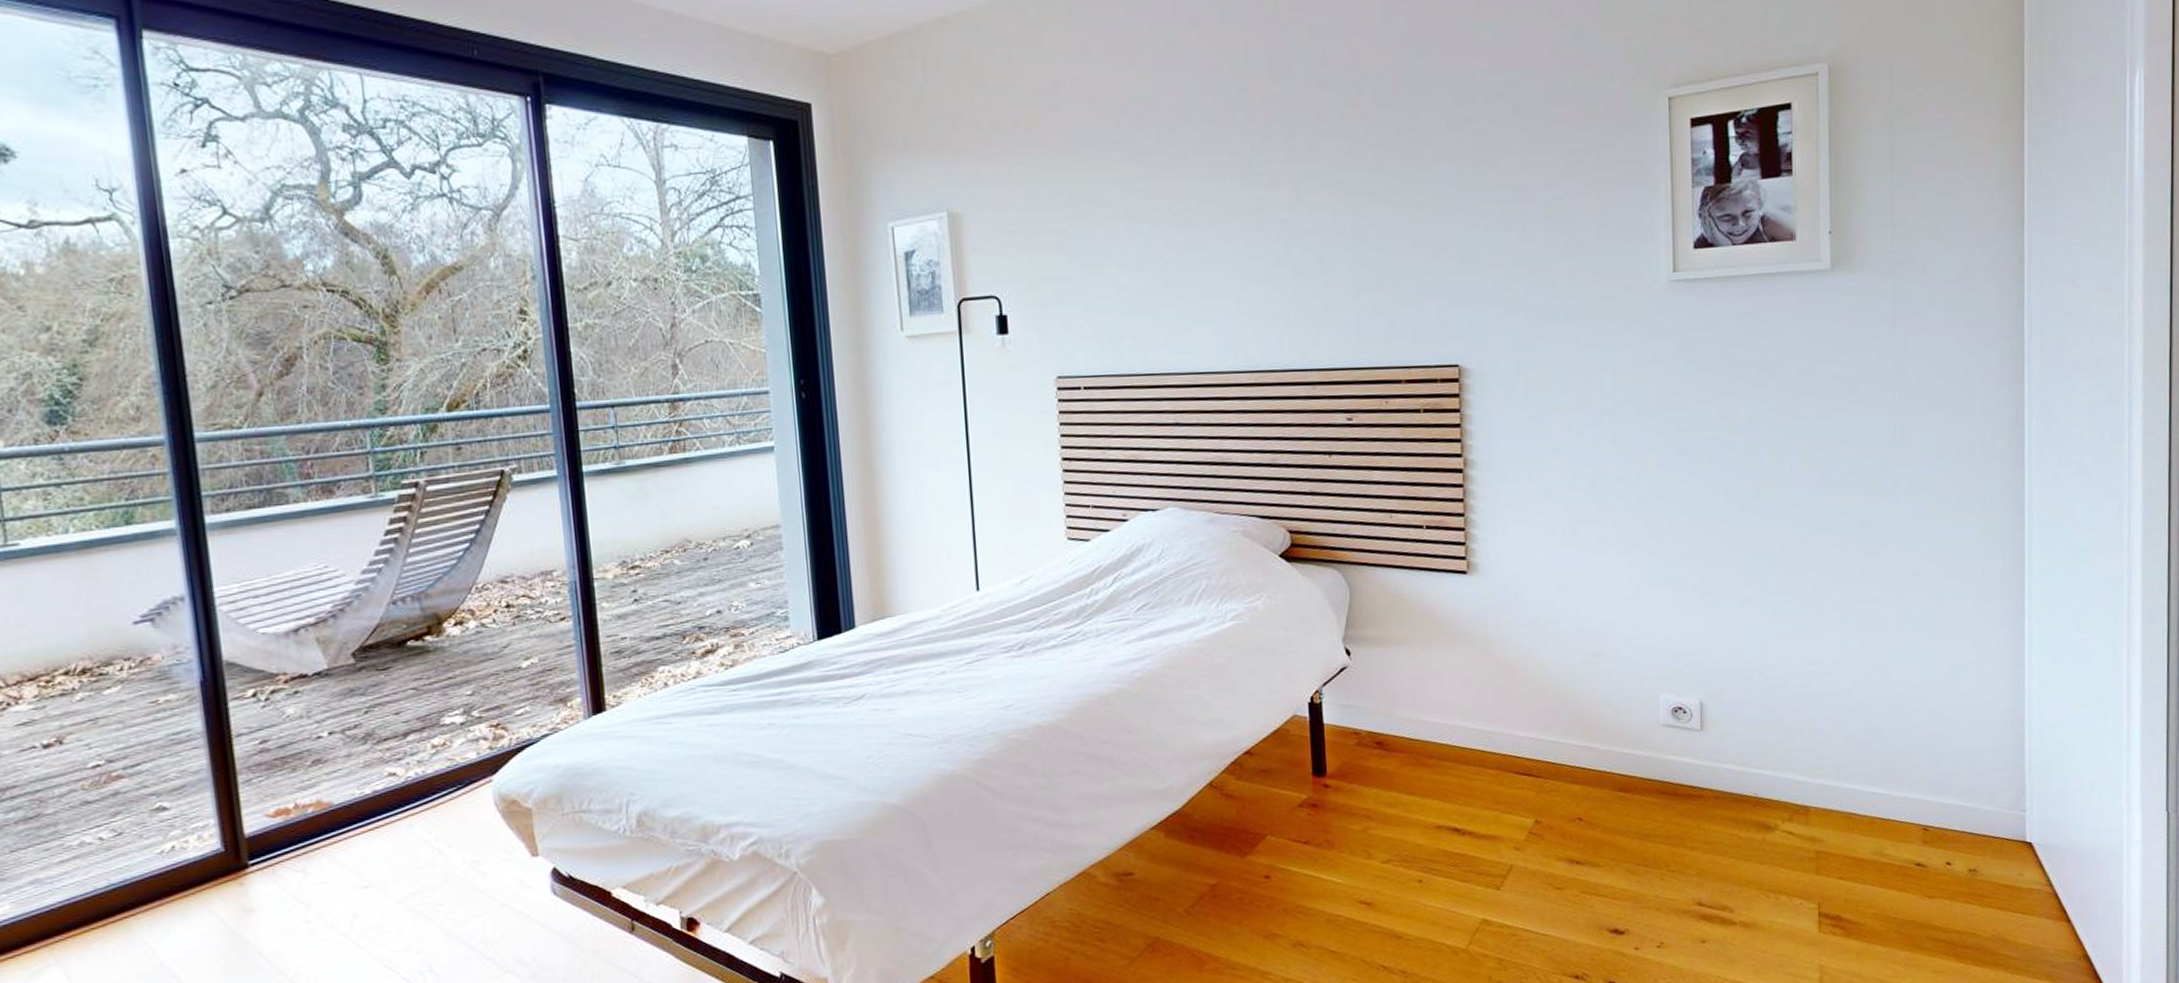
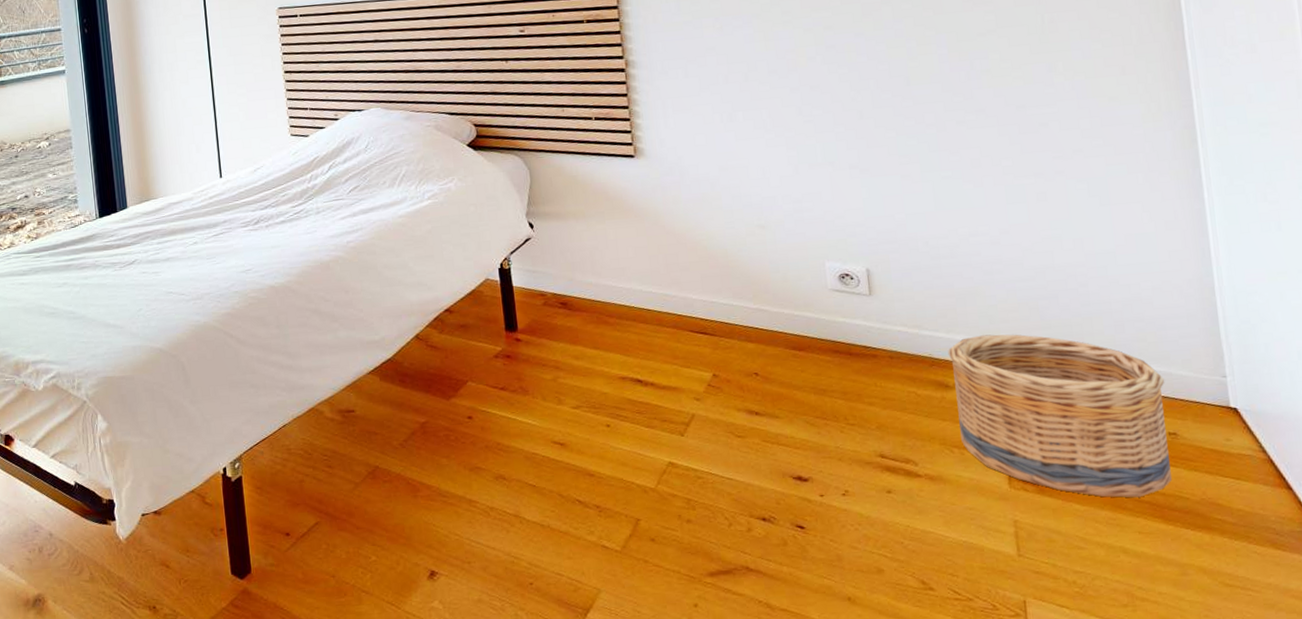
basket: none [1772,770,1971,938] -> present [947,334,1172,498]

